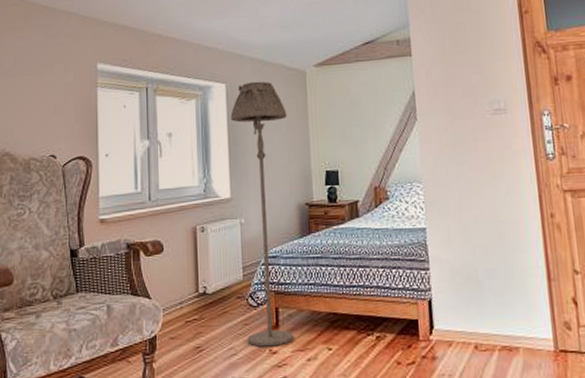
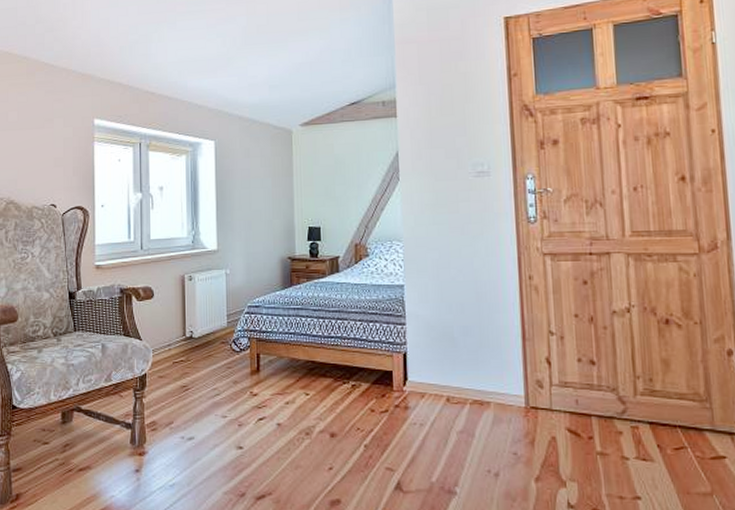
floor lamp: present [230,81,294,347] -> none [218,139,273,389]

